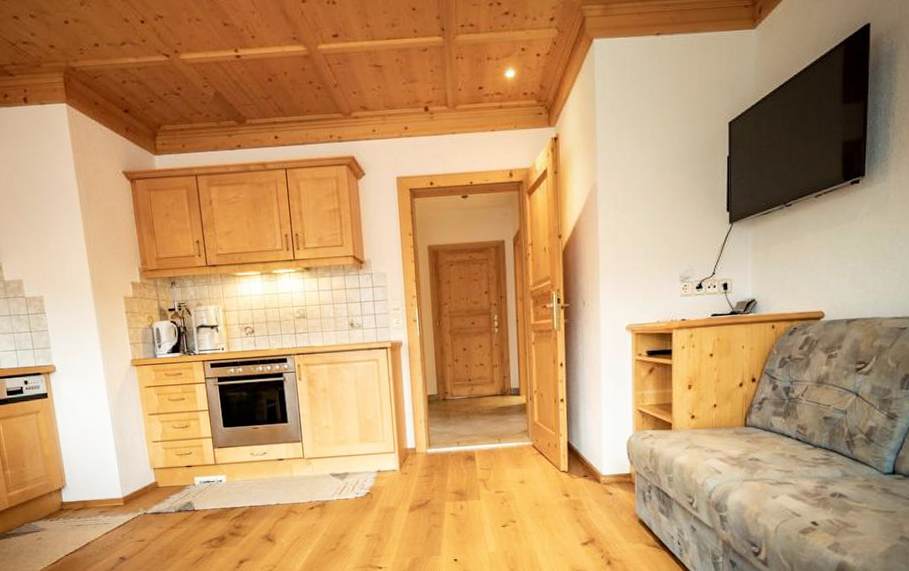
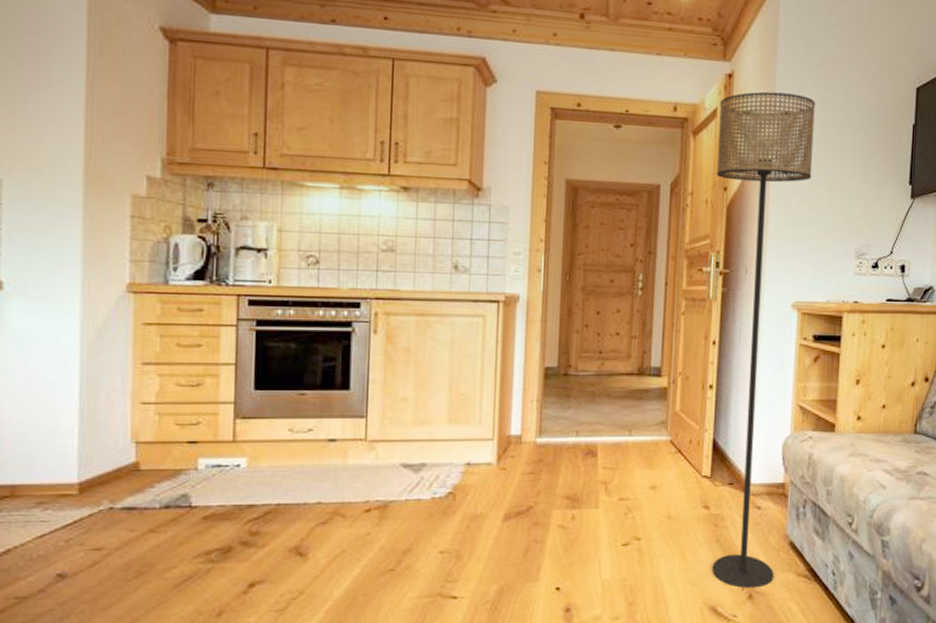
floor lamp: none [549,145,635,557] -> present [712,91,815,589]

